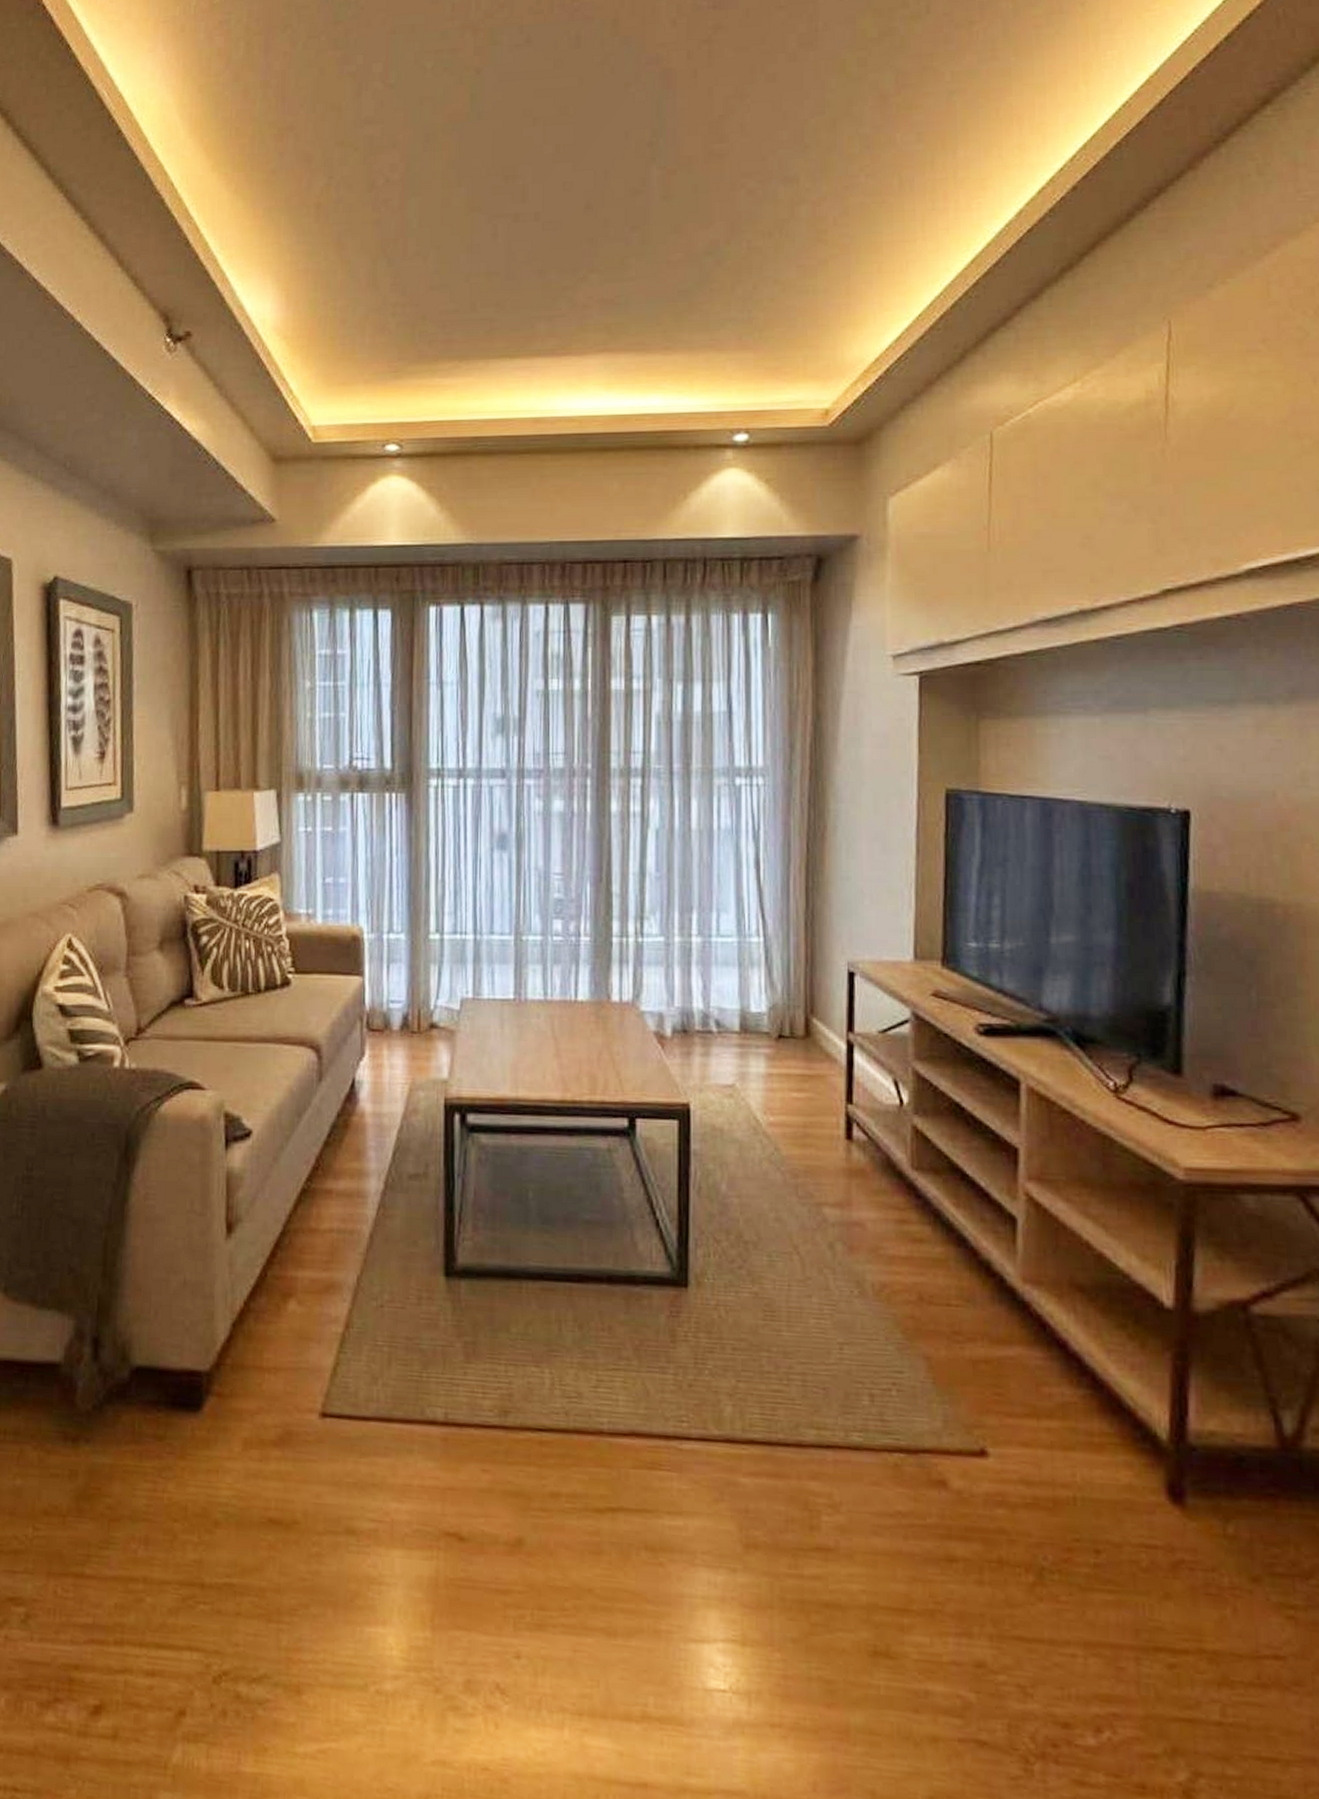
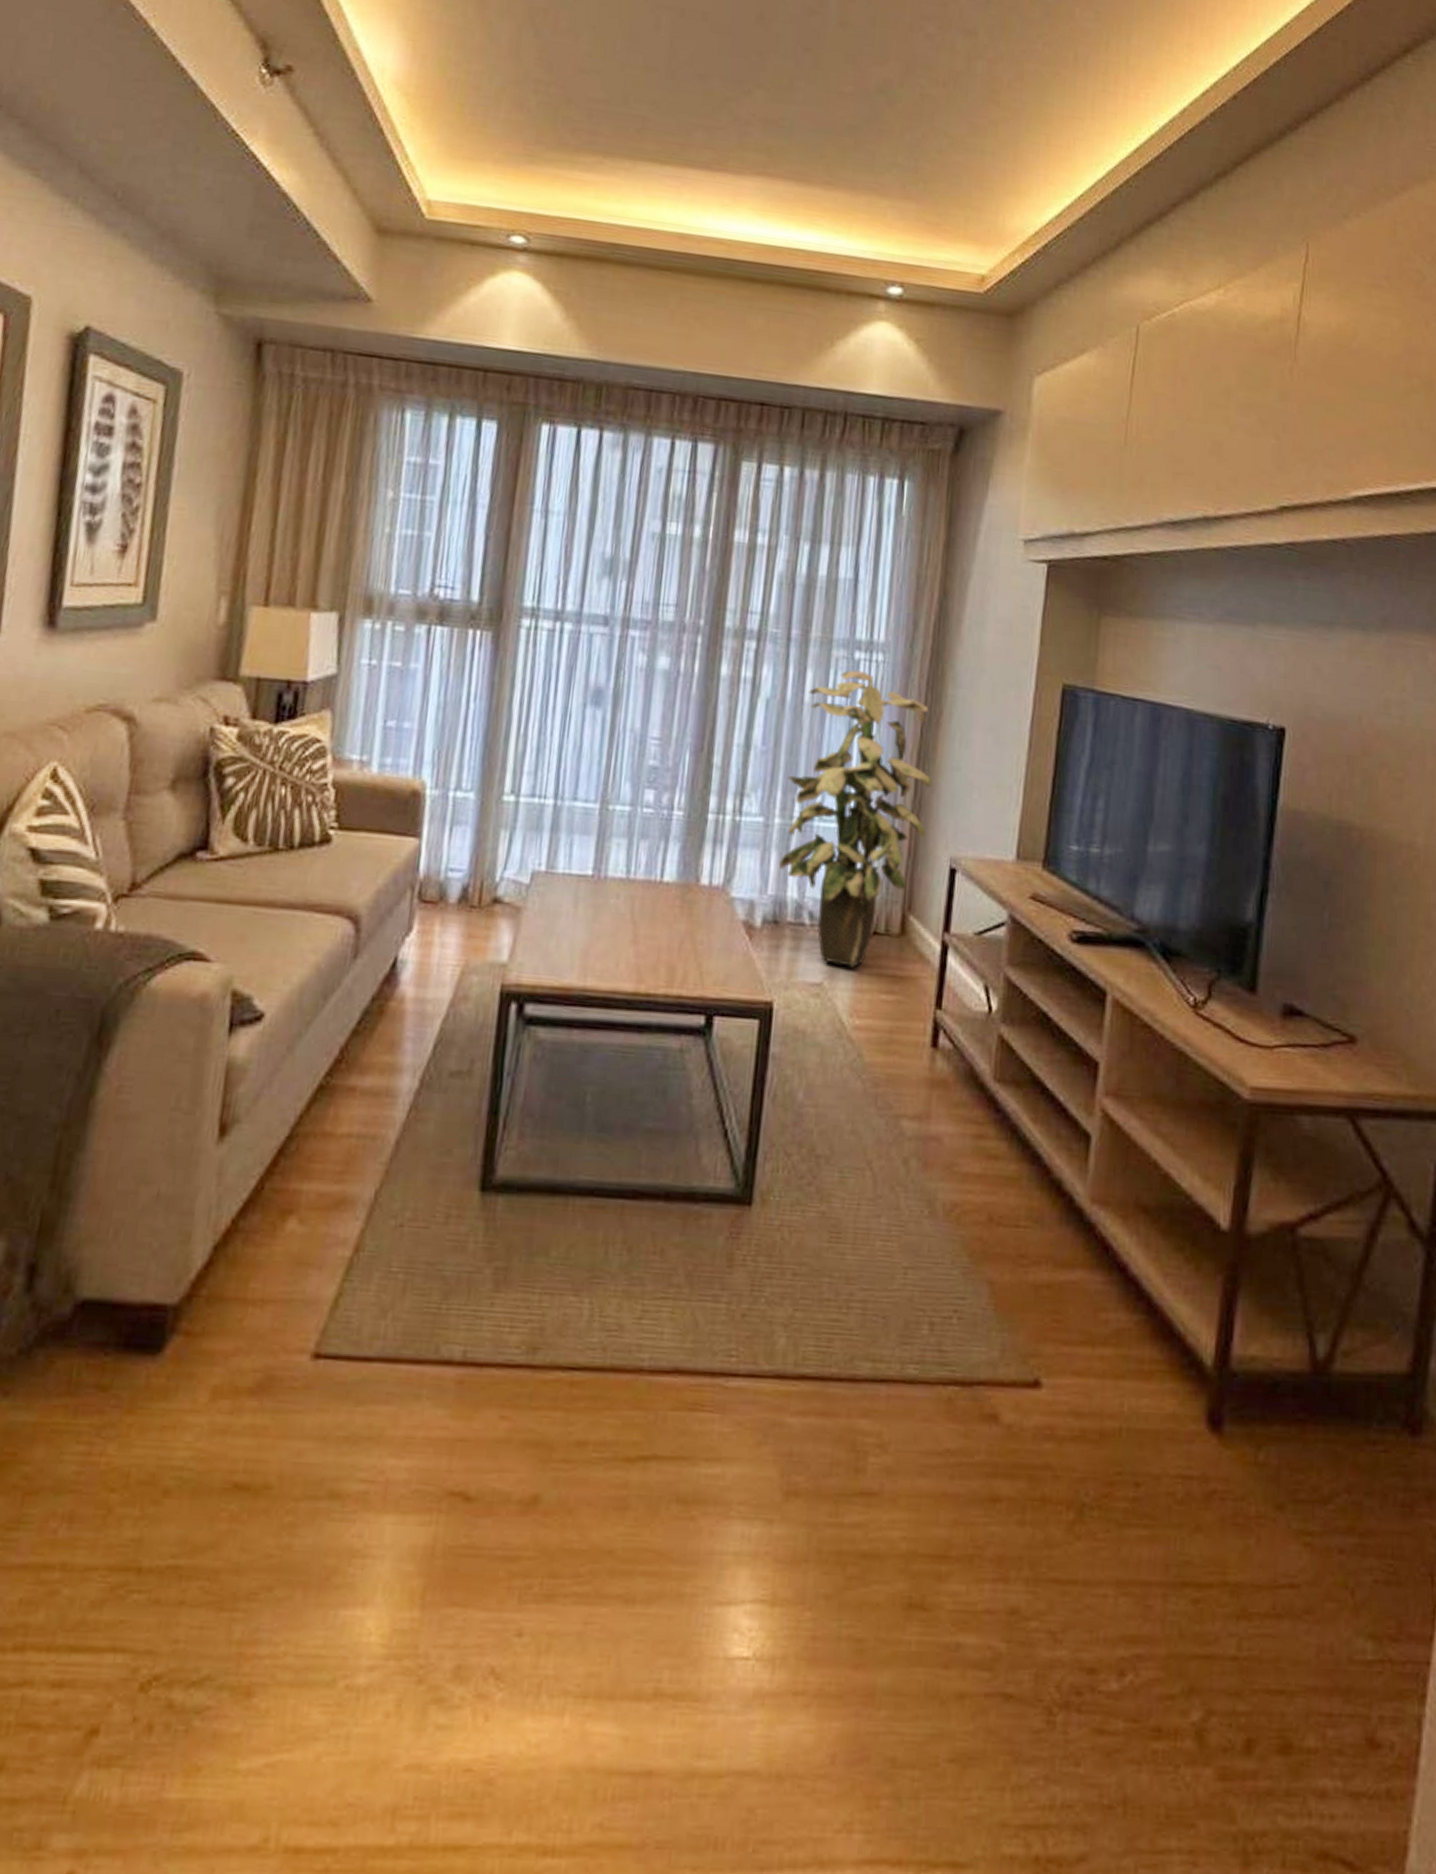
indoor plant: none [683,795,823,1069] -> present [779,670,932,968]

